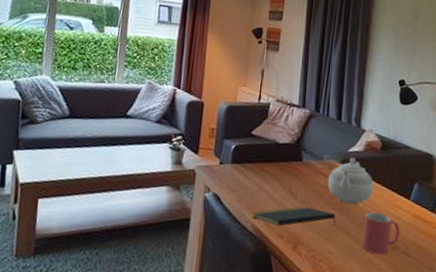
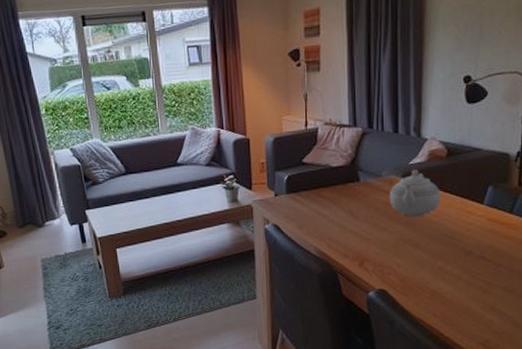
notepad: present [252,206,336,228] -> none [314,225,401,247]
mug: present [362,212,399,255] -> none [432,221,473,262]

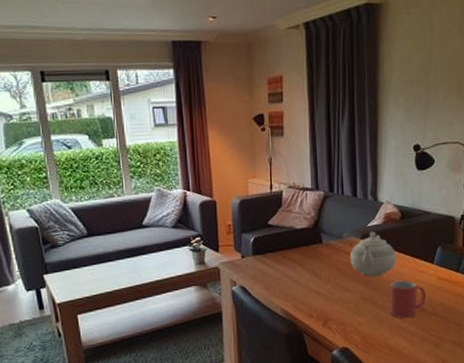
mug: none [432,221,473,262] -> present [389,280,425,319]

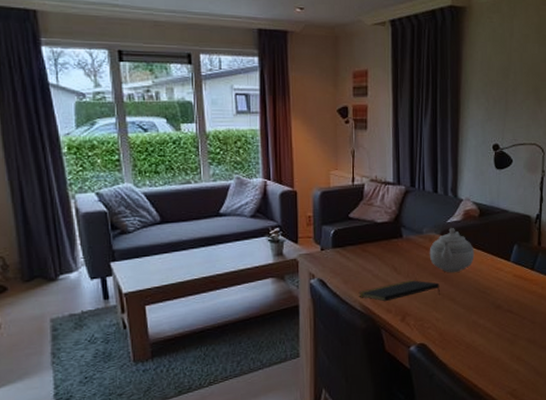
notepad: none [280,285,362,307] -> present [358,280,440,302]
mug: present [389,280,425,319] -> none [467,277,502,316]

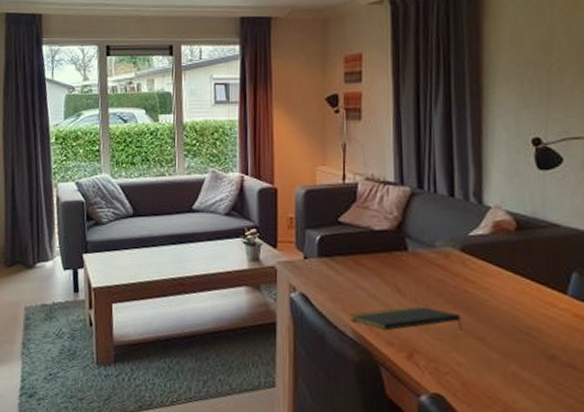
teapot: present [429,228,475,273] -> none [444,243,511,303]

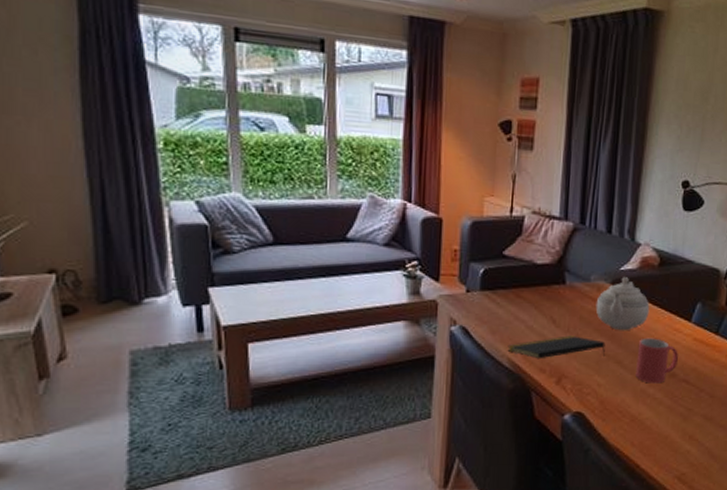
teapot: none [444,243,511,303] -> present [595,277,650,331]
mug: none [502,311,556,367] -> present [636,338,678,384]

